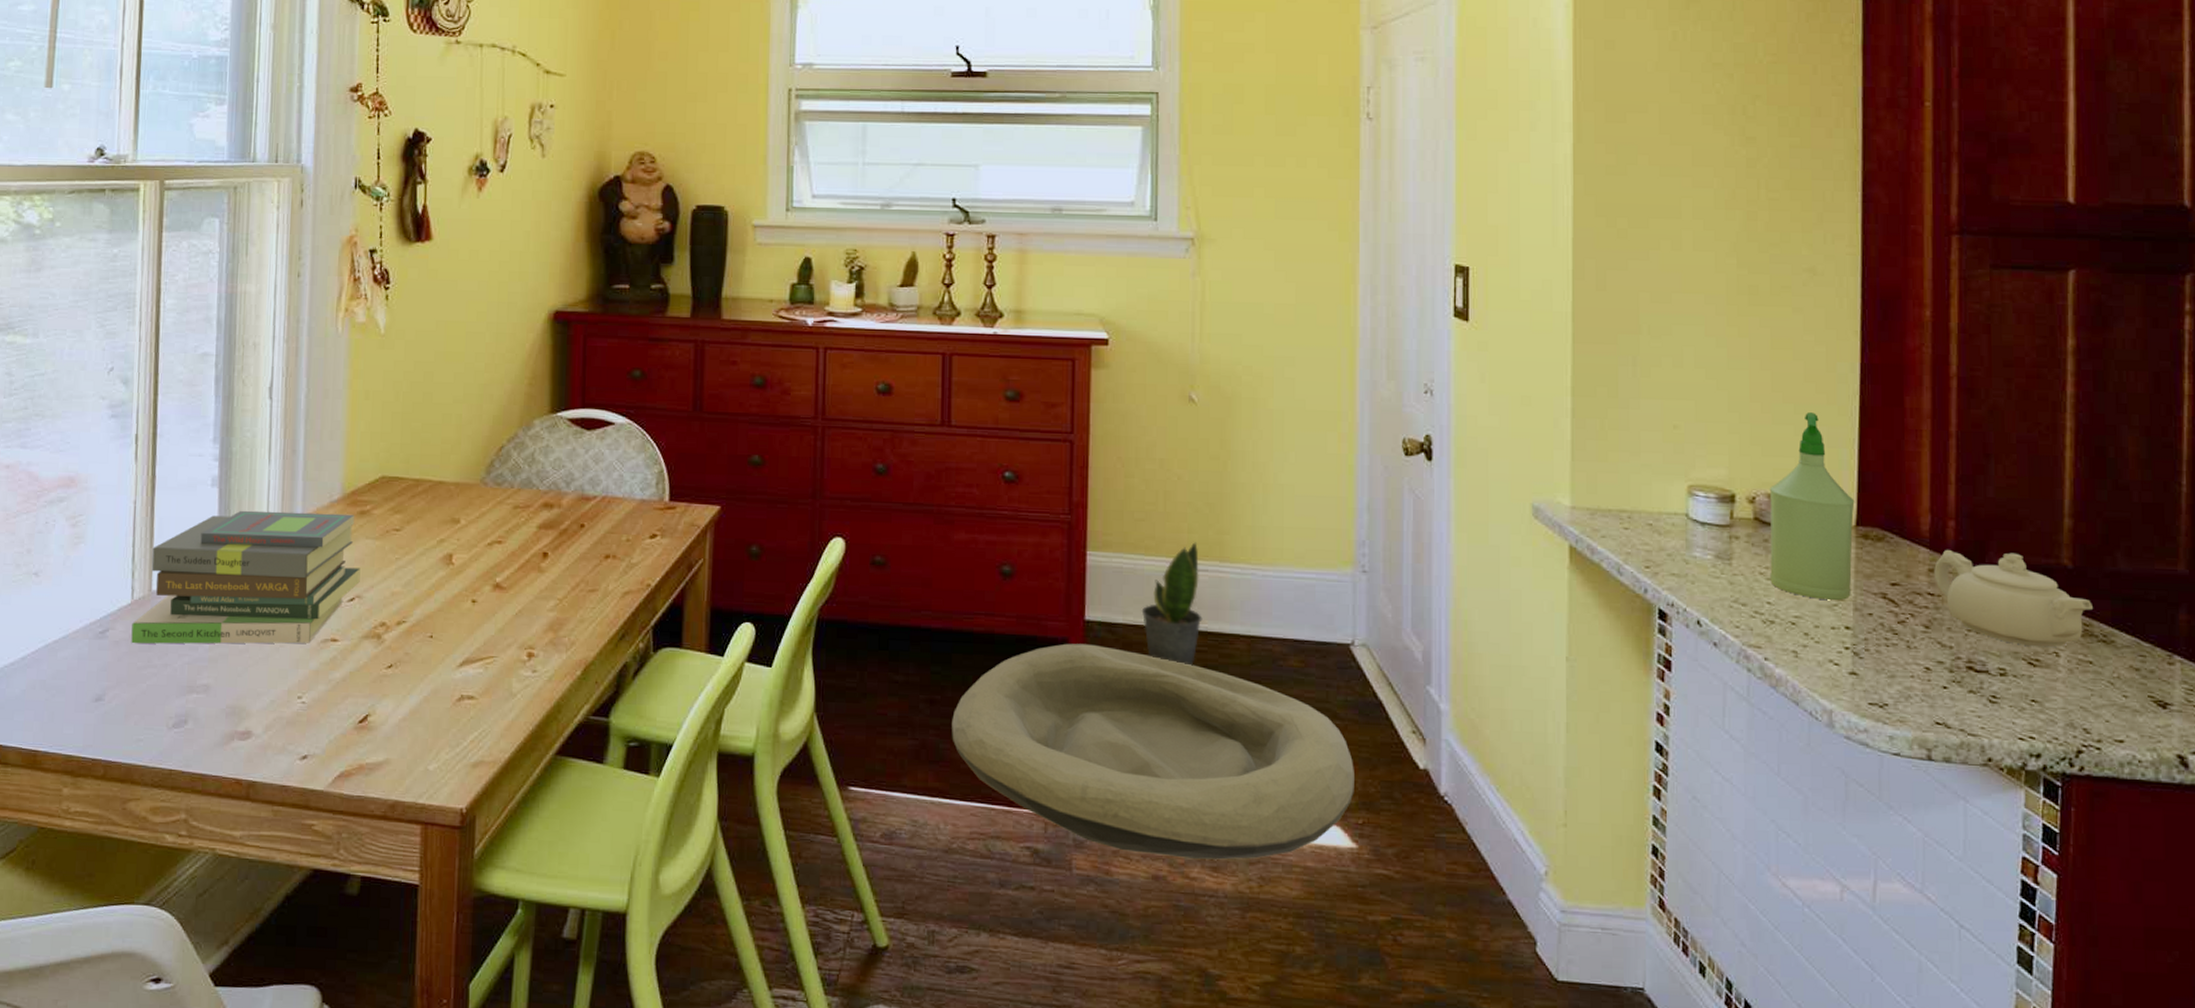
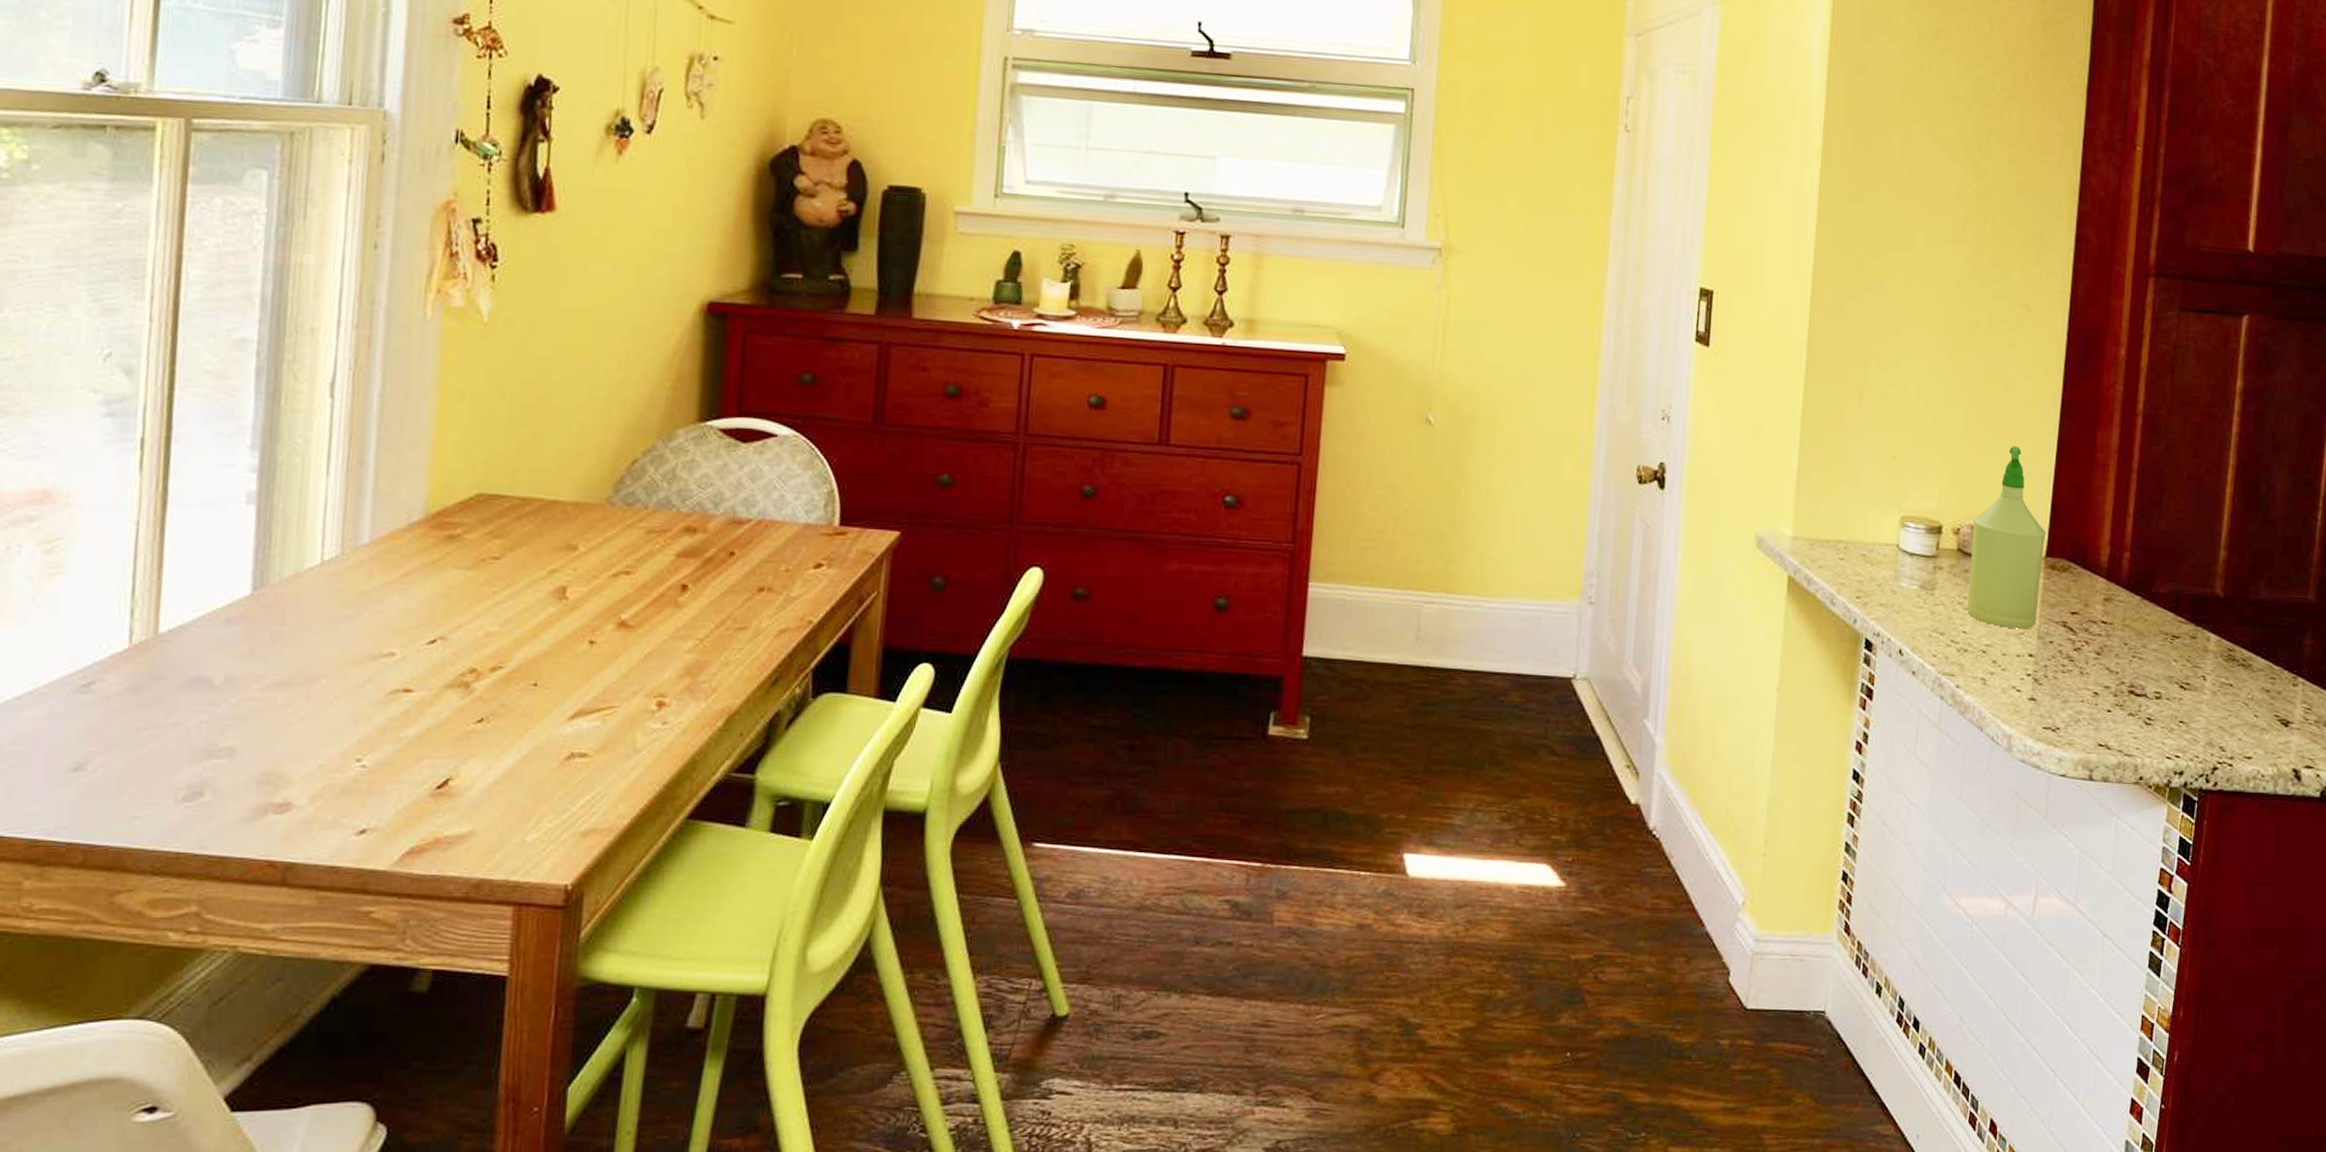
books: present [131,510,361,644] -> none [127,533,446,700]
dog bed: present [952,643,1354,860] -> none [1151,681,1568,904]
potted plant: present [1141,542,1203,666] -> none [1362,573,1425,703]
teapot: present [1934,549,2092,648] -> none [2108,579,2237,672]

